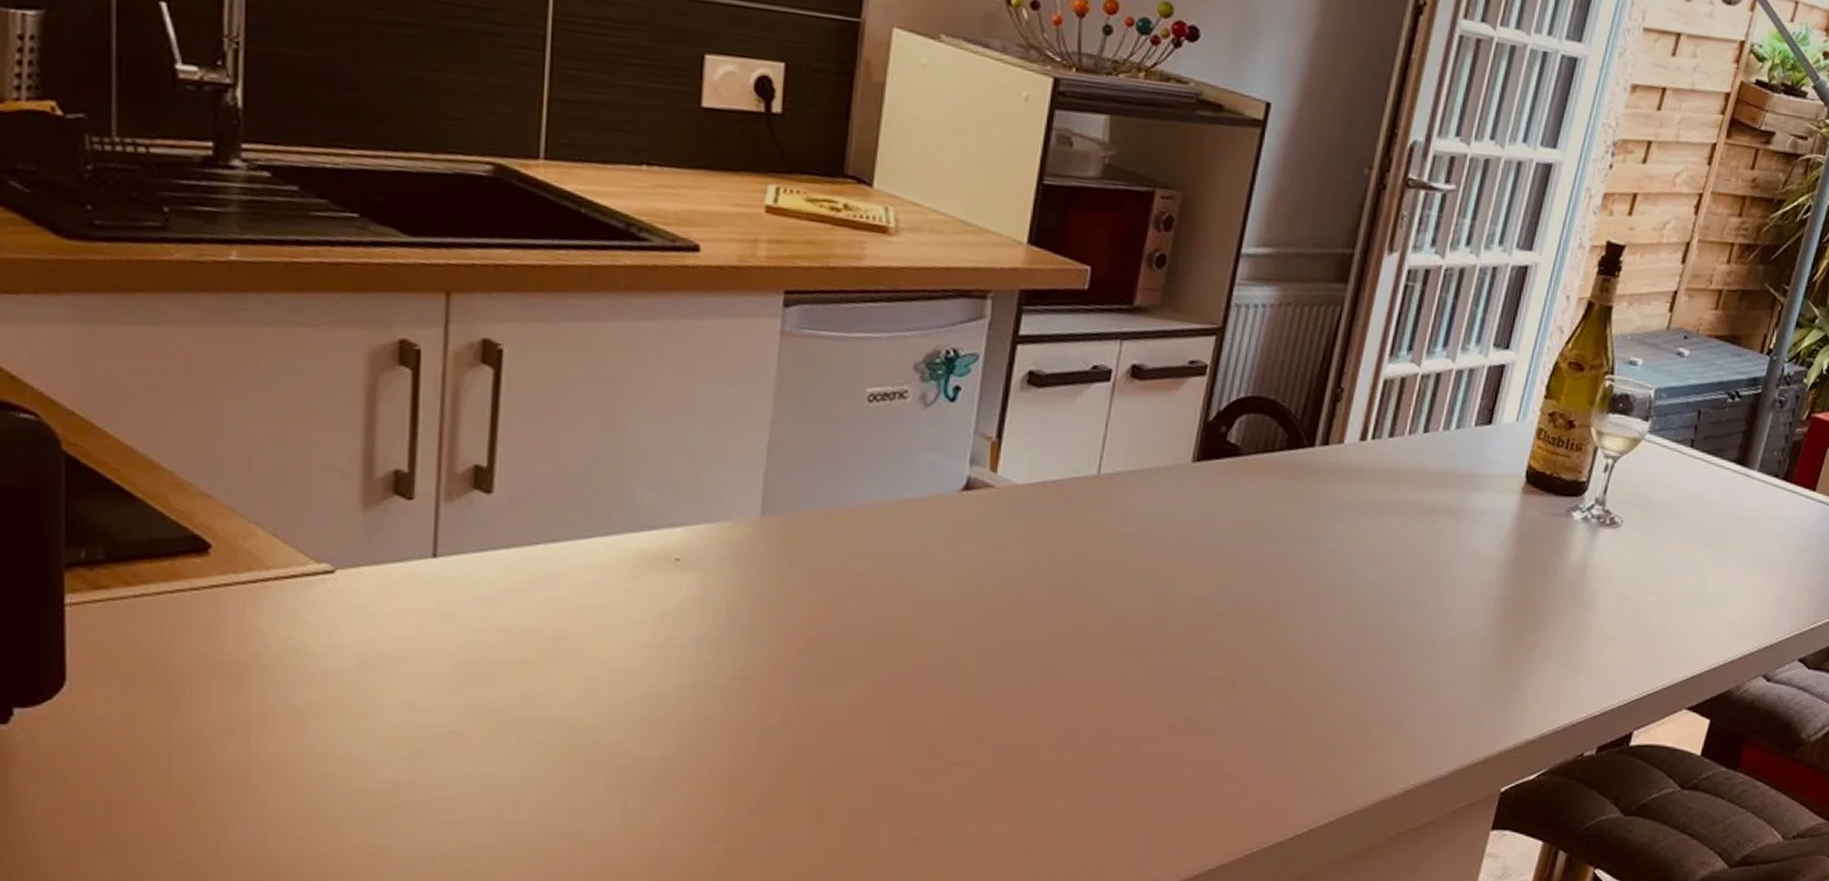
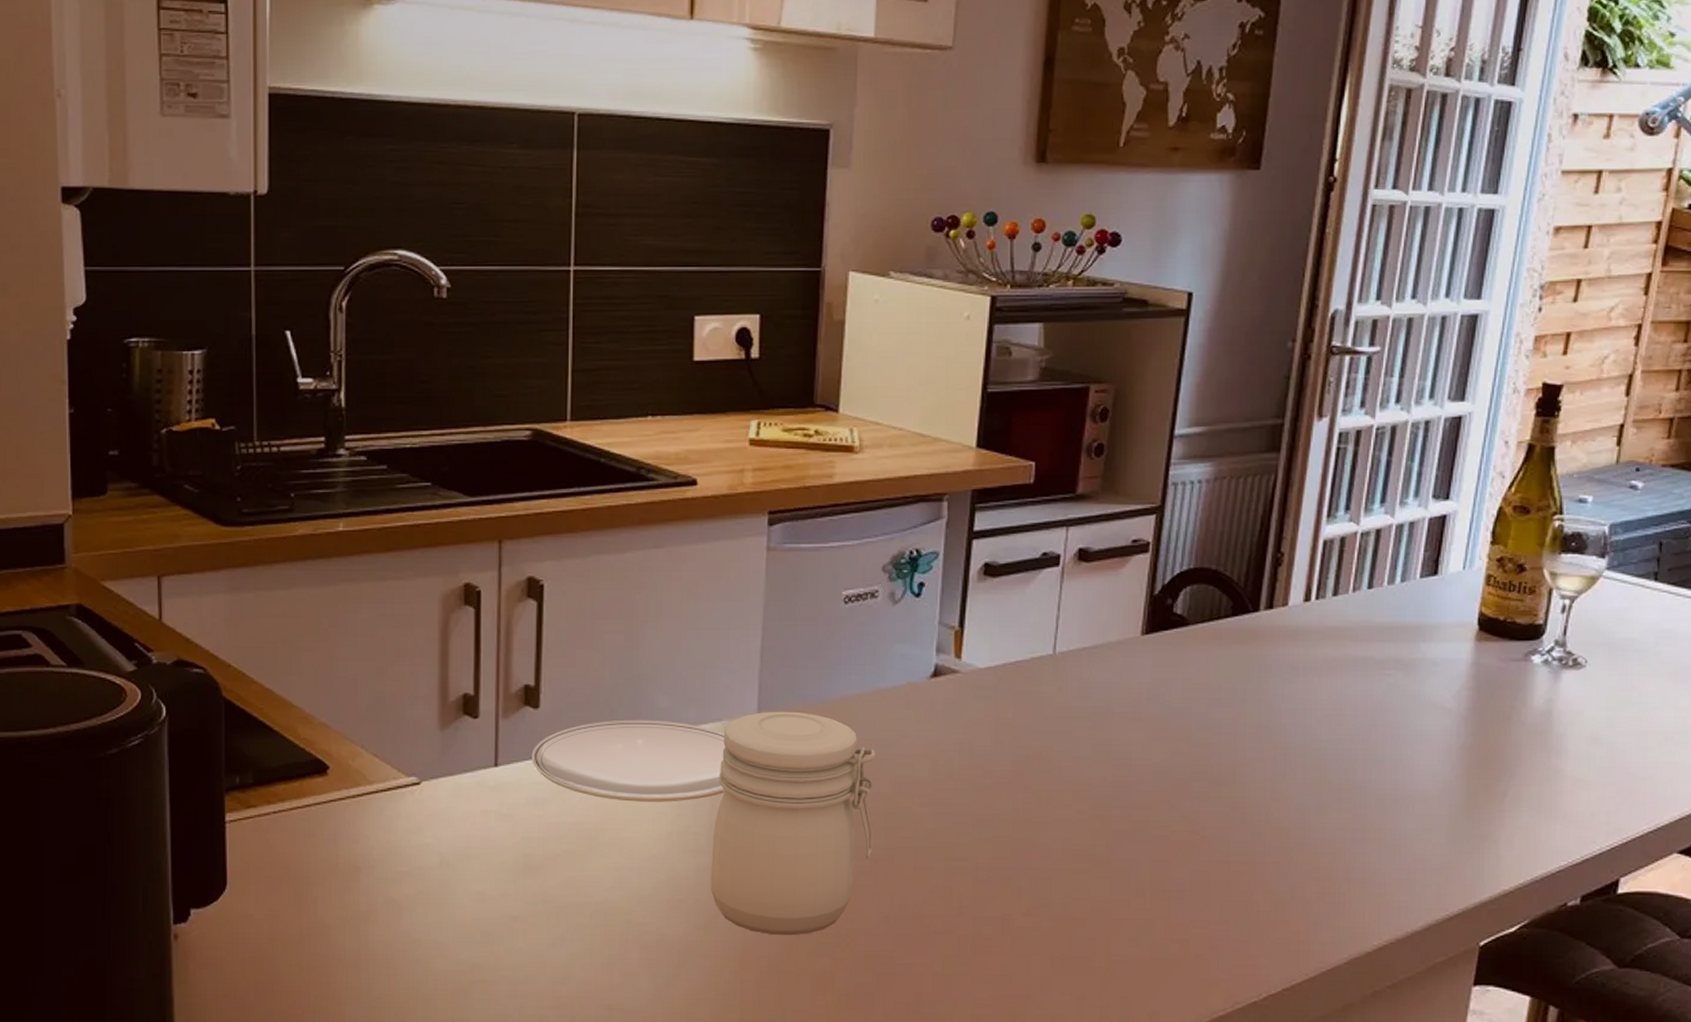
plate: none [480,513,721,610] -> present [531,719,726,802]
jar: none [696,515,895,762] -> present [711,711,875,936]

